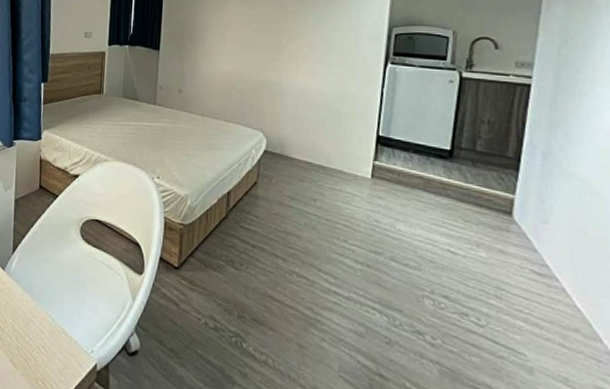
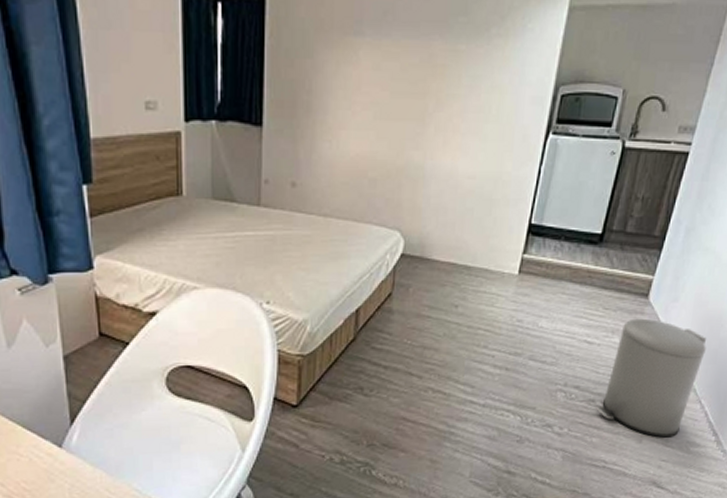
pedal bin: none [471,235,595,376] -> present [596,318,707,438]

